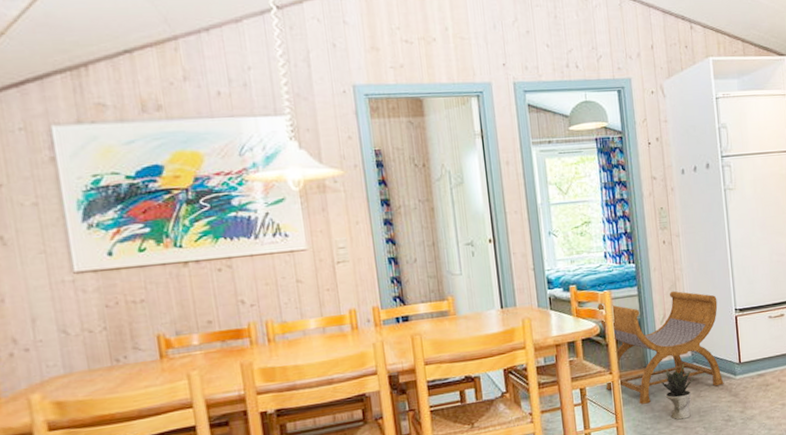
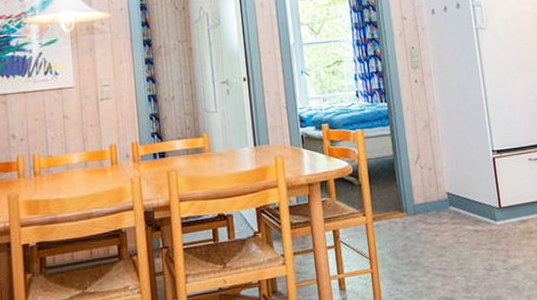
stool: present [597,290,724,405] -> none [350,130,484,249]
potted plant: present [658,363,694,420] -> none [413,206,451,267]

